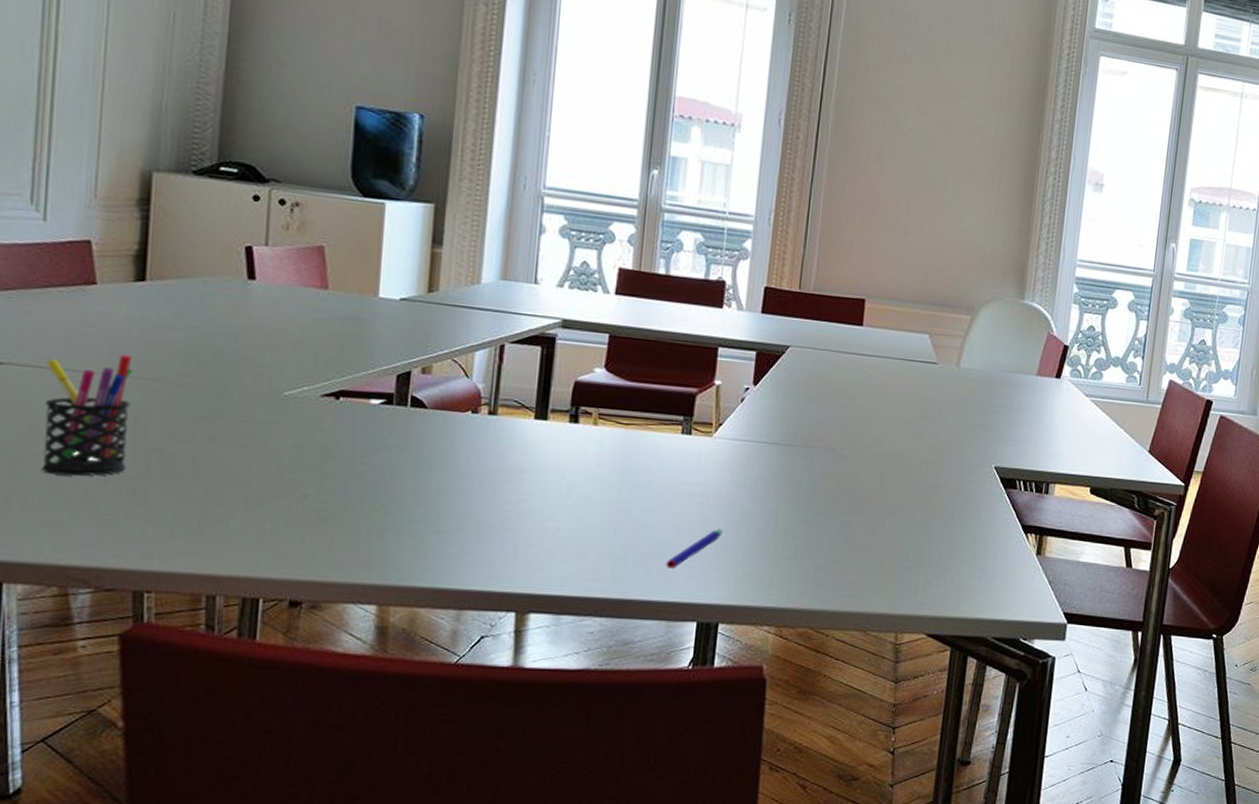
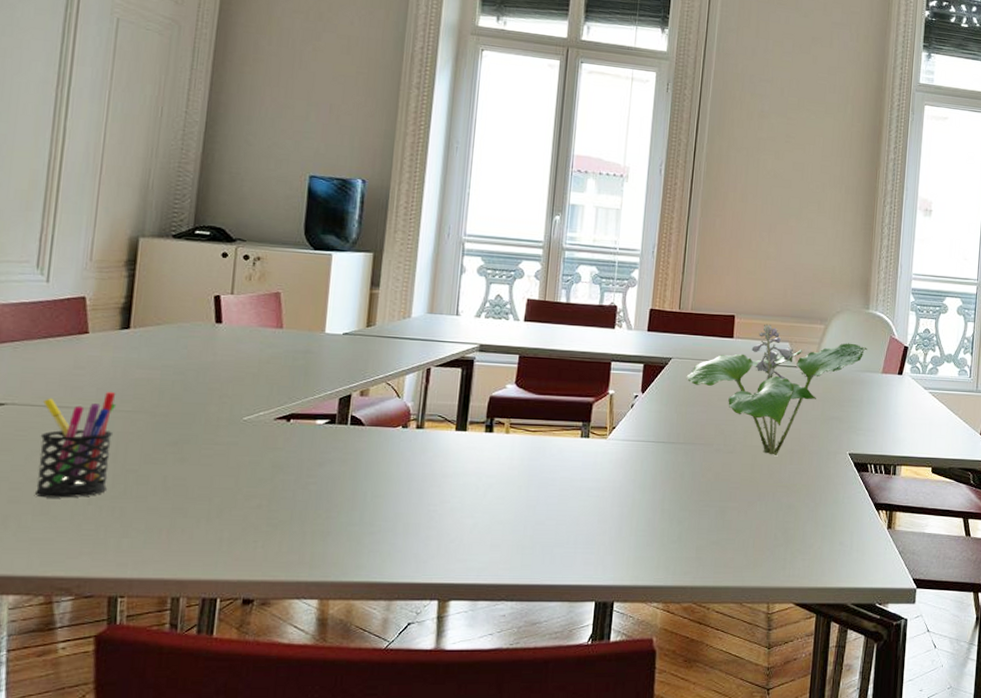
pen: present [665,528,723,569] -> none [568,518,617,555]
plant: none [806,311,1021,466] -> present [686,324,868,457]

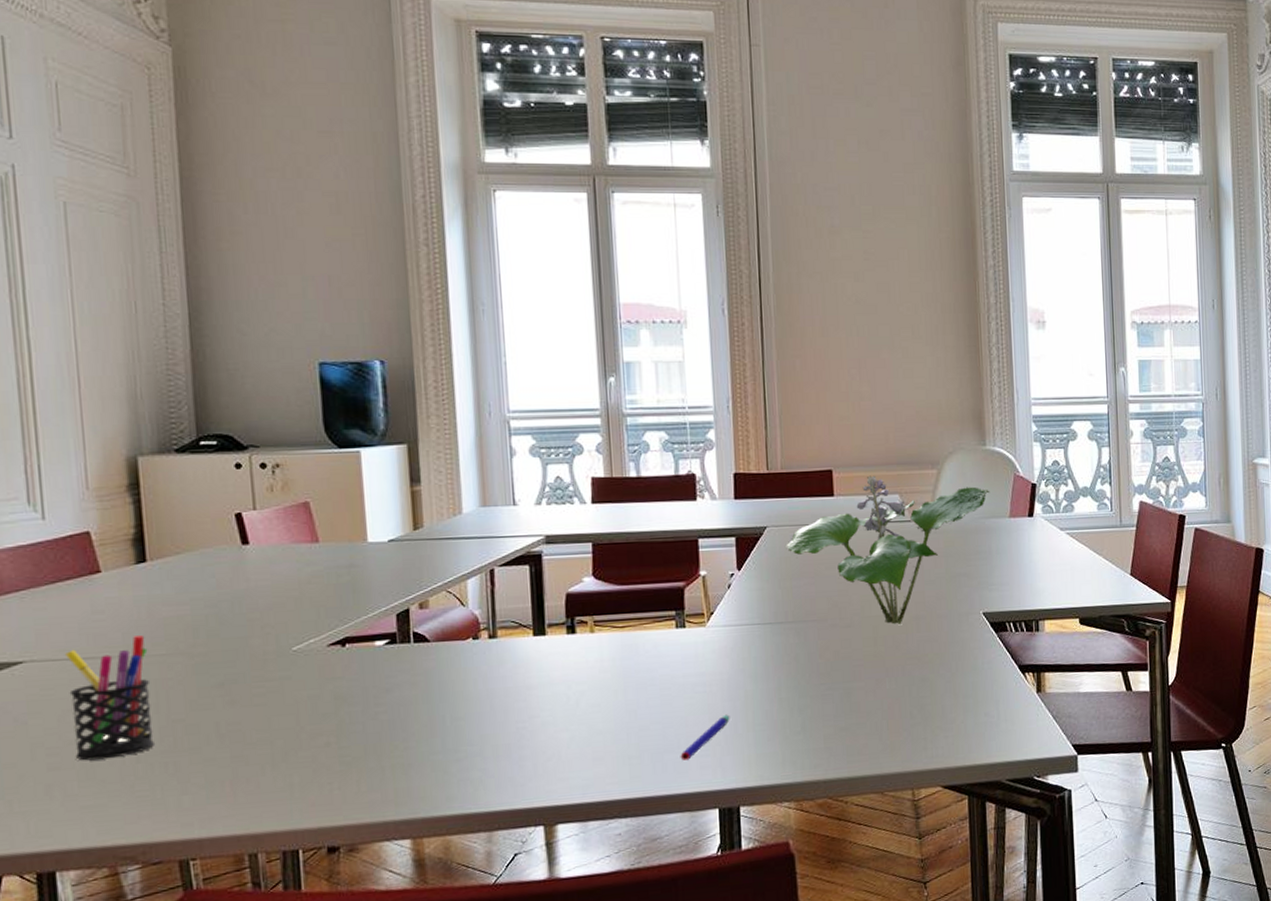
pen: none [568,518,617,555] -> present [680,714,730,761]

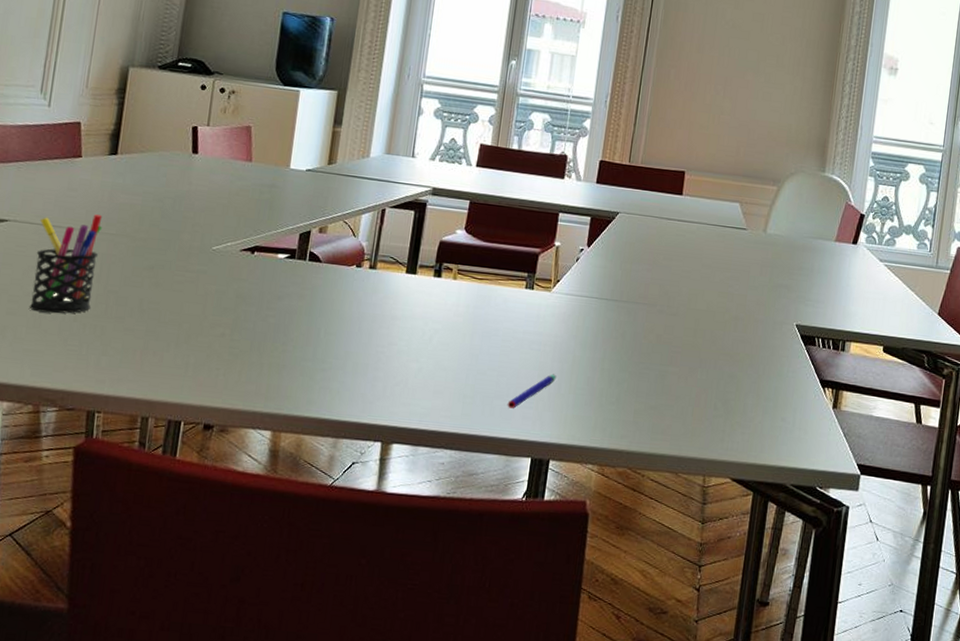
plant: present [786,475,990,625] -> none [632,182,822,322]

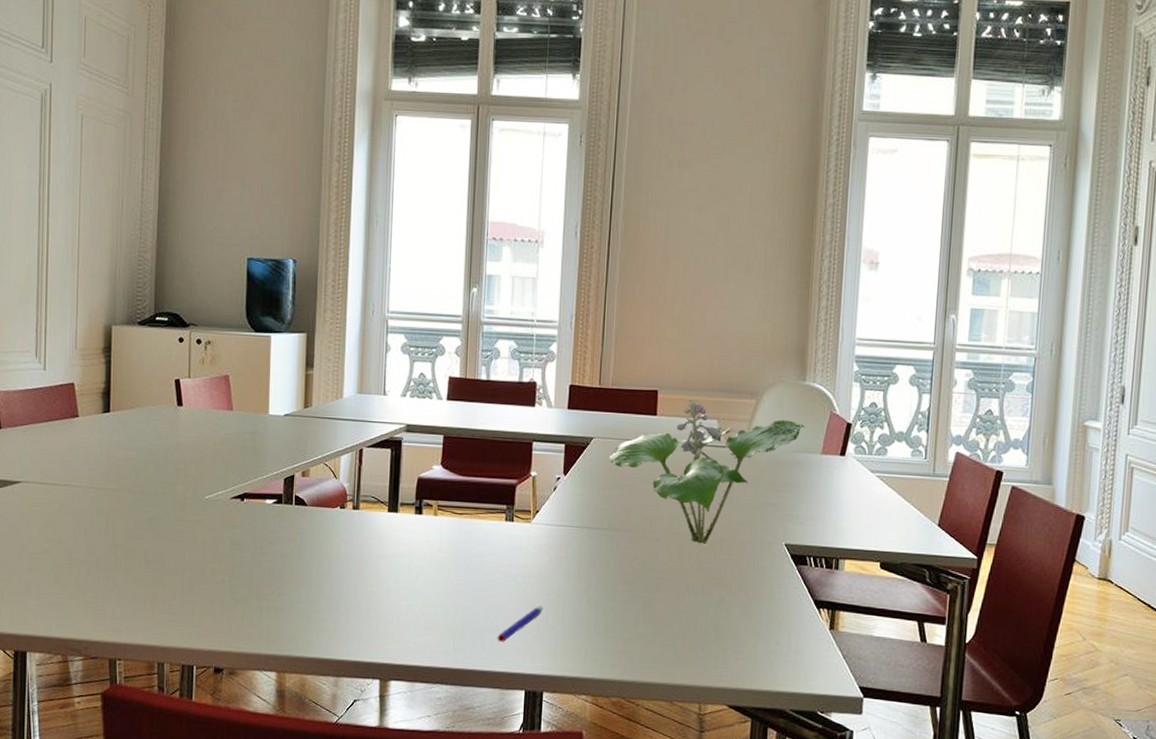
pen holder: present [29,214,103,314] -> none [48,471,104,568]
plant: none [632,182,822,322] -> present [608,399,805,546]

